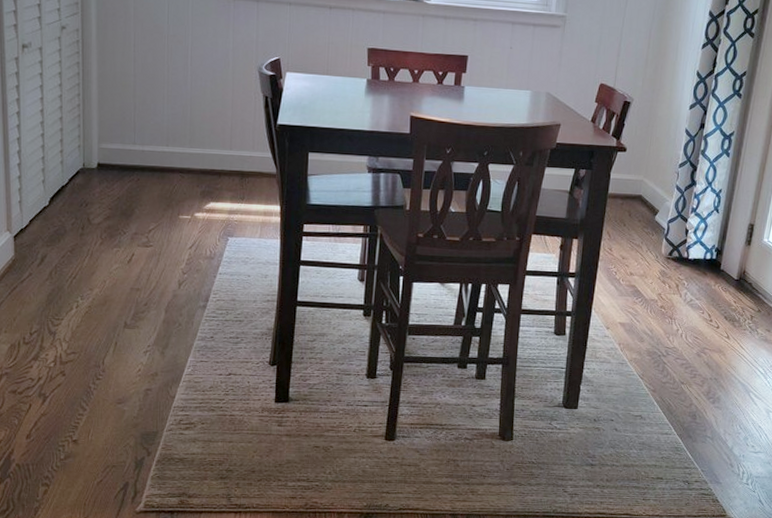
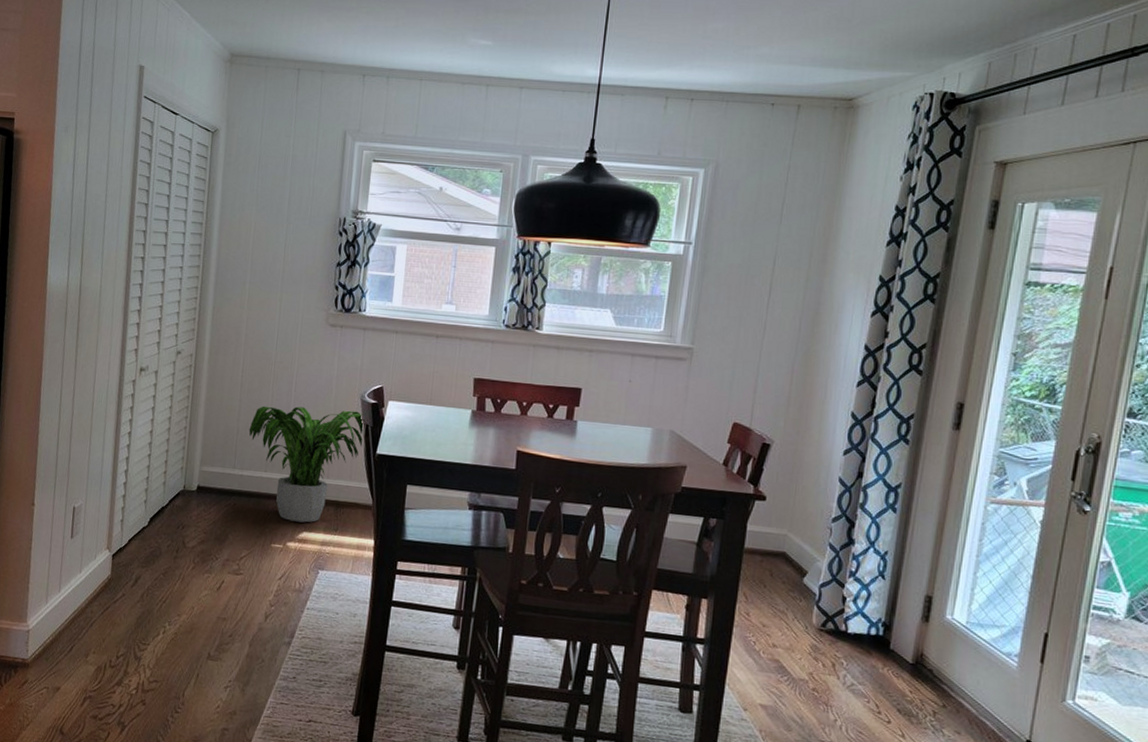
potted plant: none [146,80,264,194] -> present [249,406,365,523]

